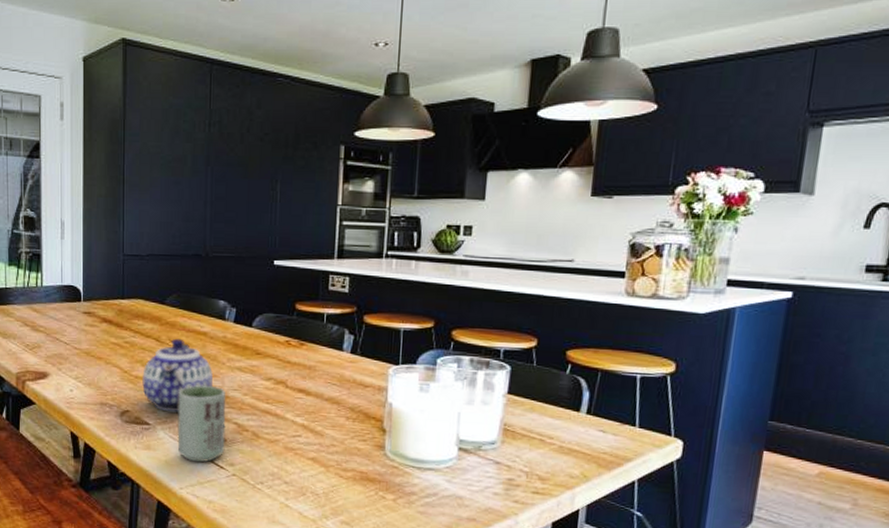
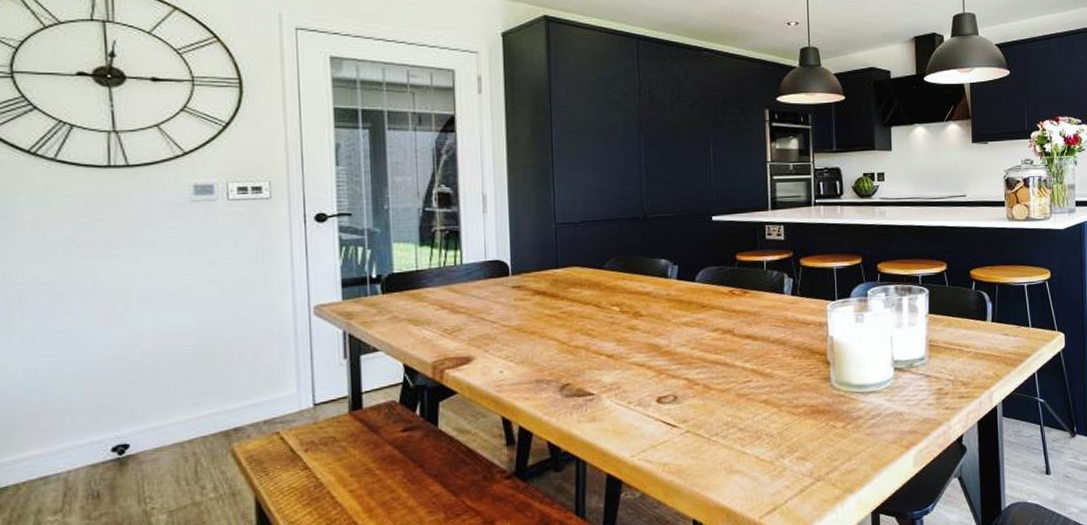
teapot: present [142,338,213,413] -> none [583,302,659,378]
cup: present [177,384,226,463] -> none [623,344,677,426]

